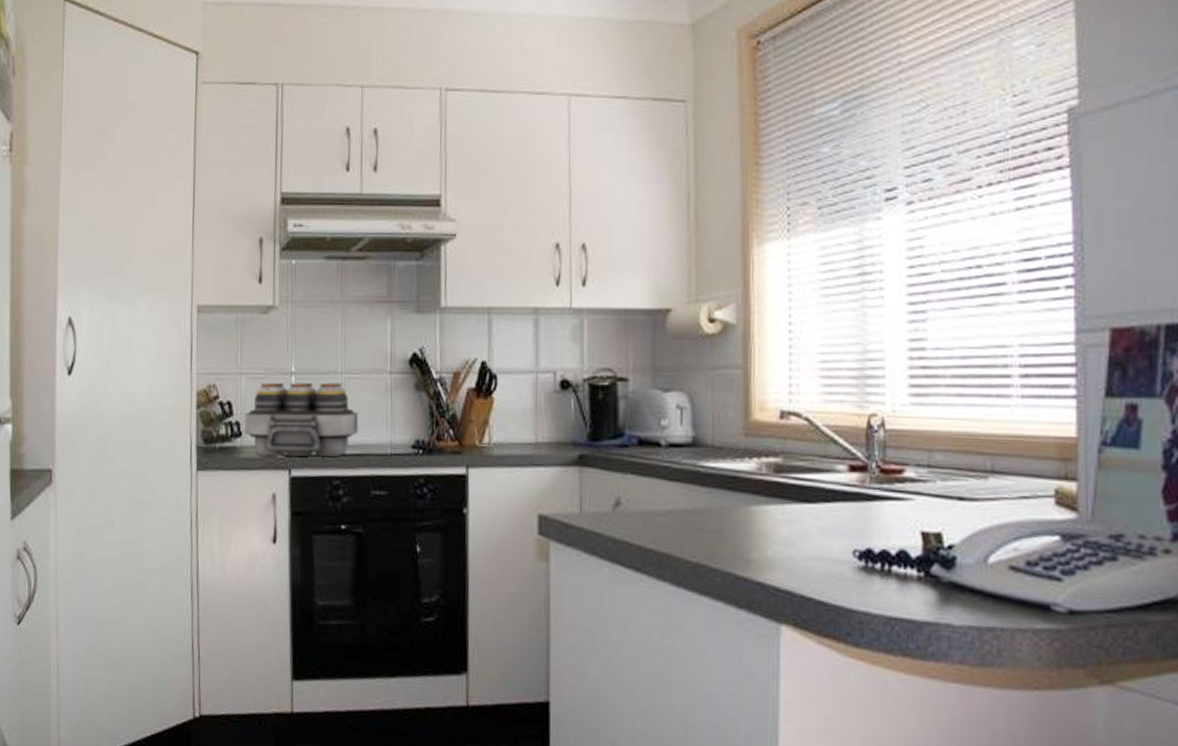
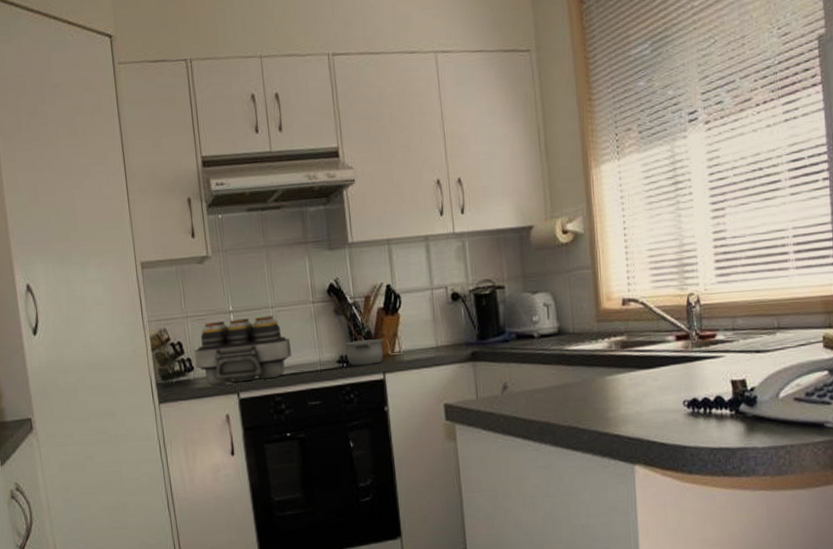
cooking pot: none [422,424,471,455] -> present [344,339,384,366]

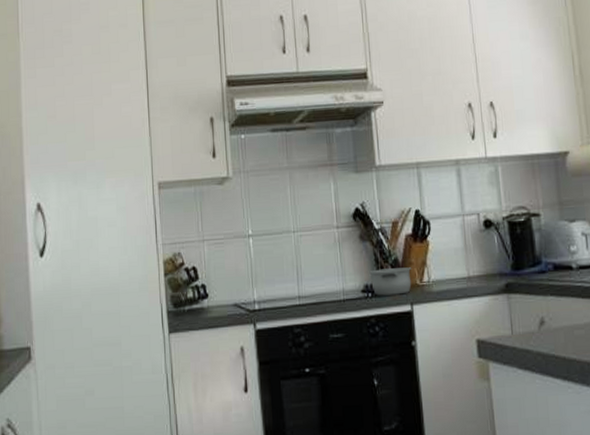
spice rack: present [194,315,292,385] -> none [210,240,314,314]

